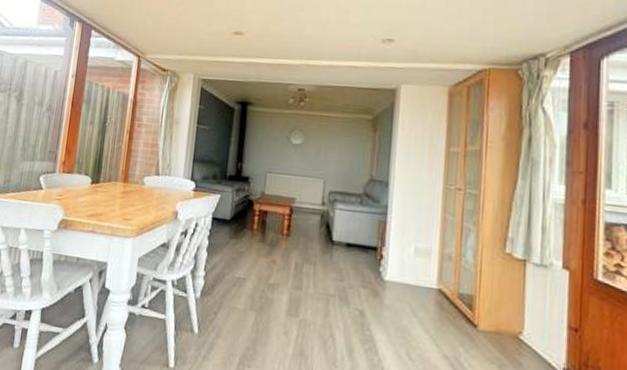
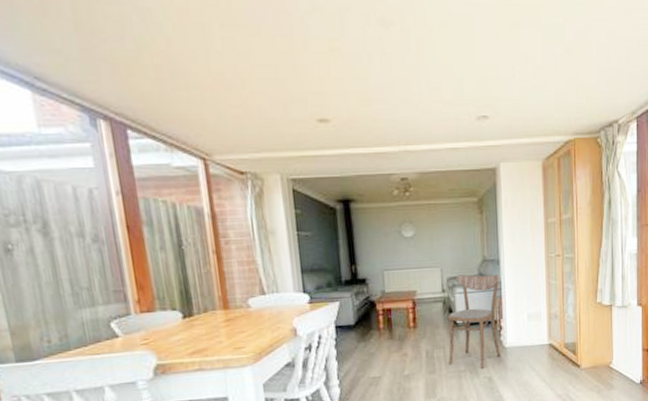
dining chair: none [318,190,387,300] -> present [447,273,500,370]

